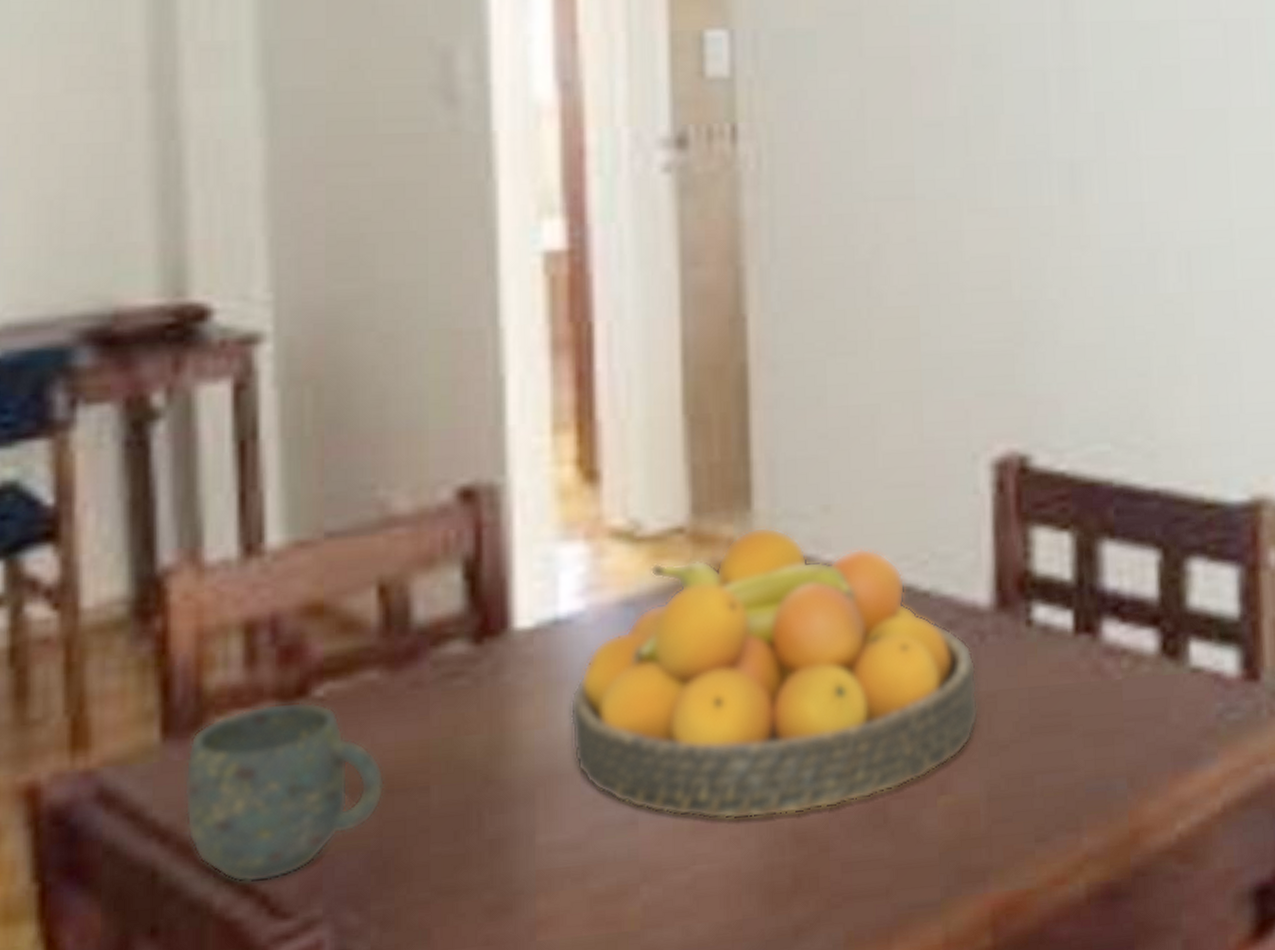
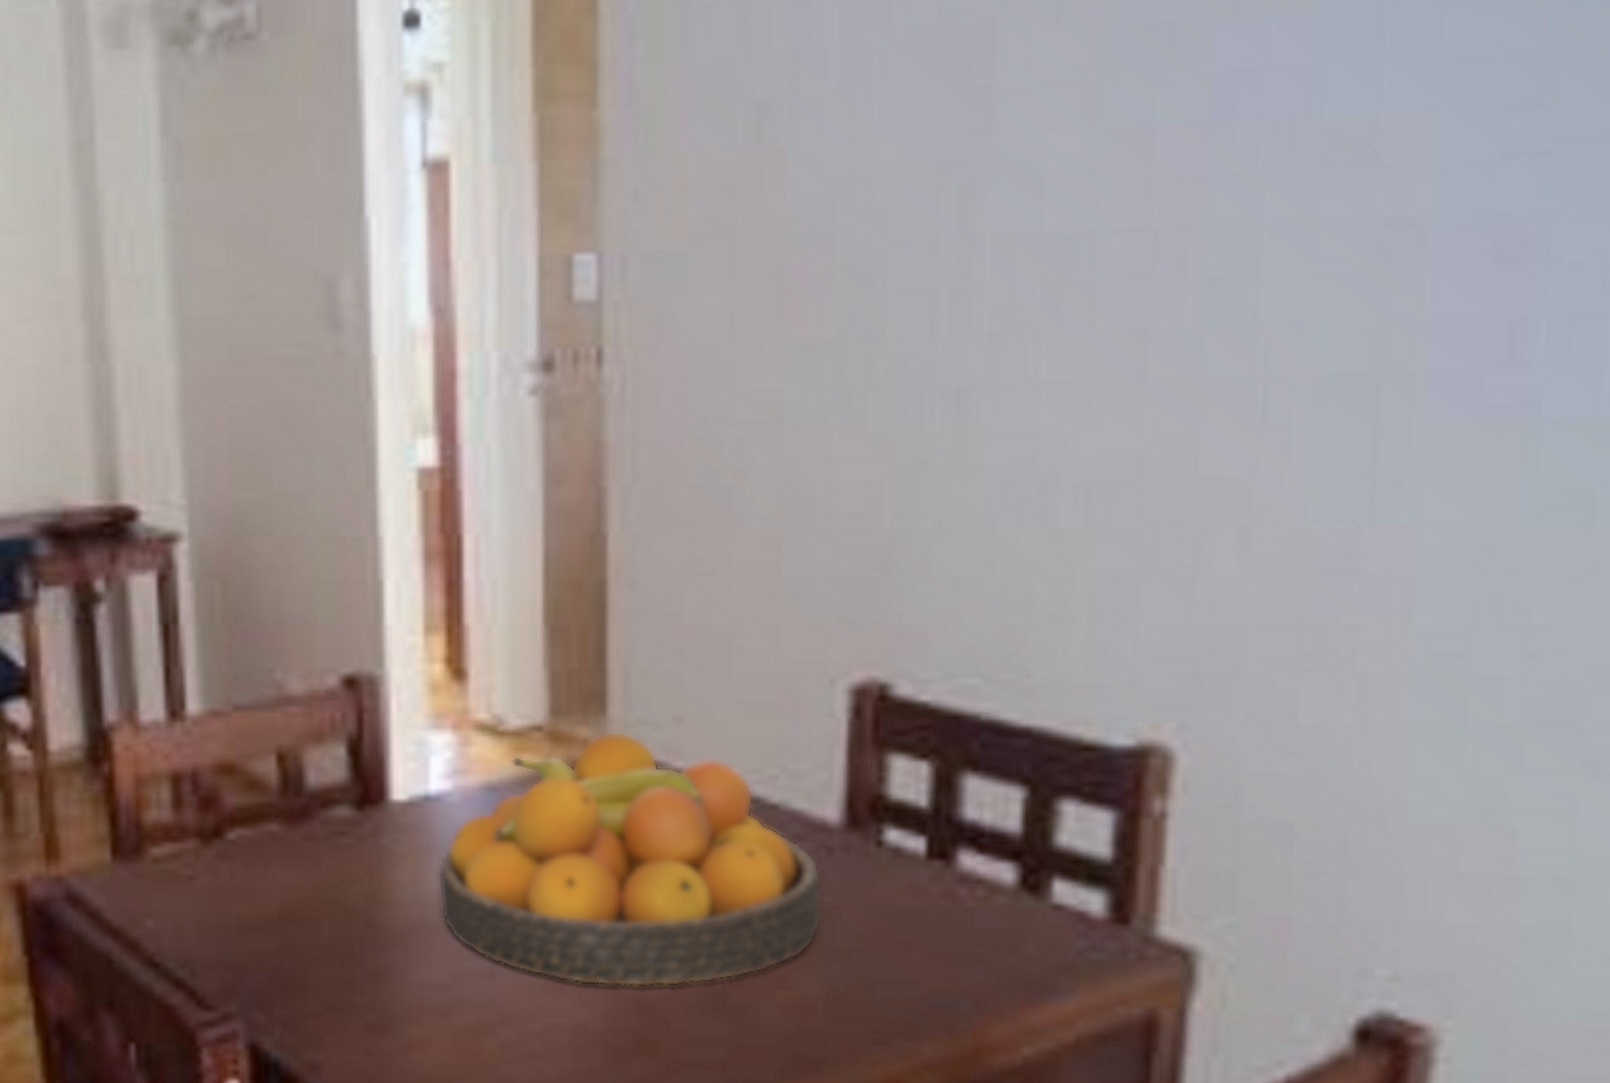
mug: present [183,701,386,883] -> none [129,841,285,980]

